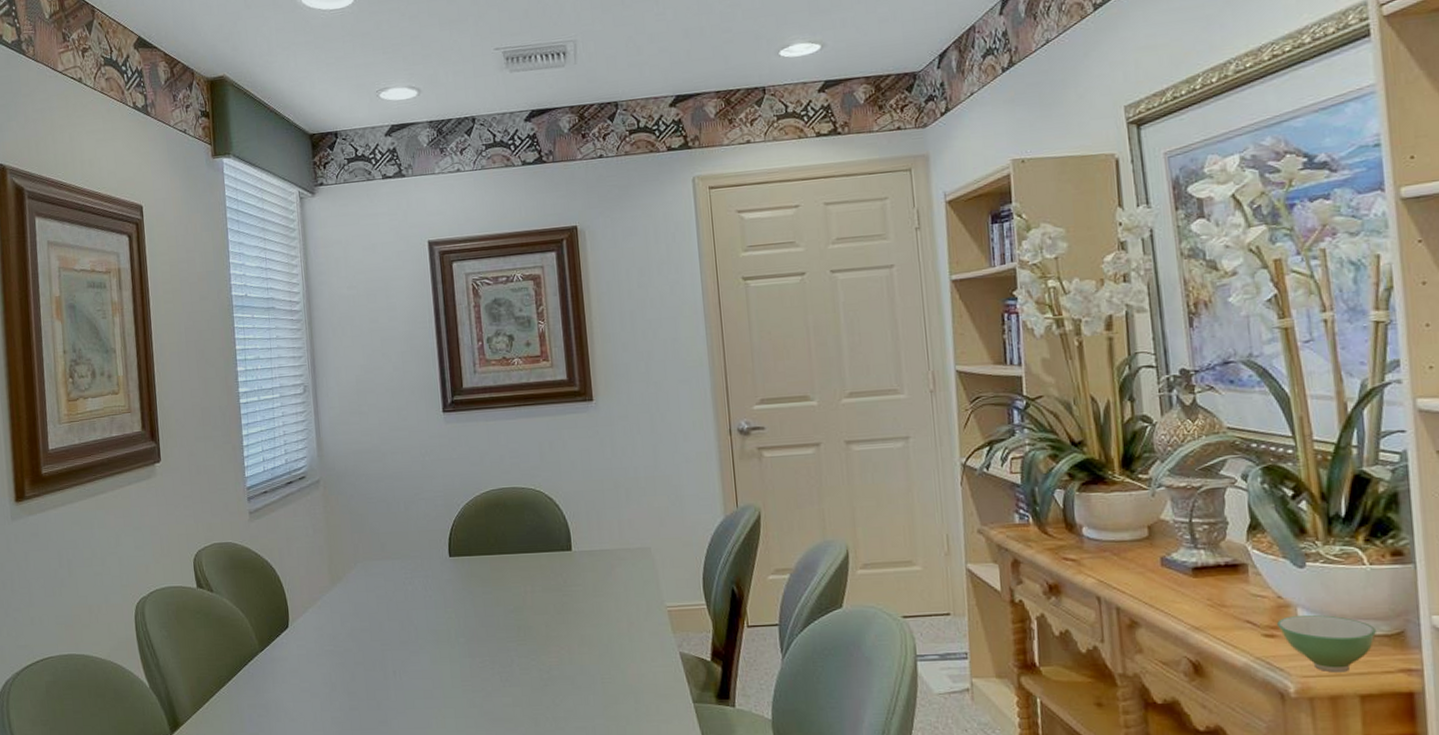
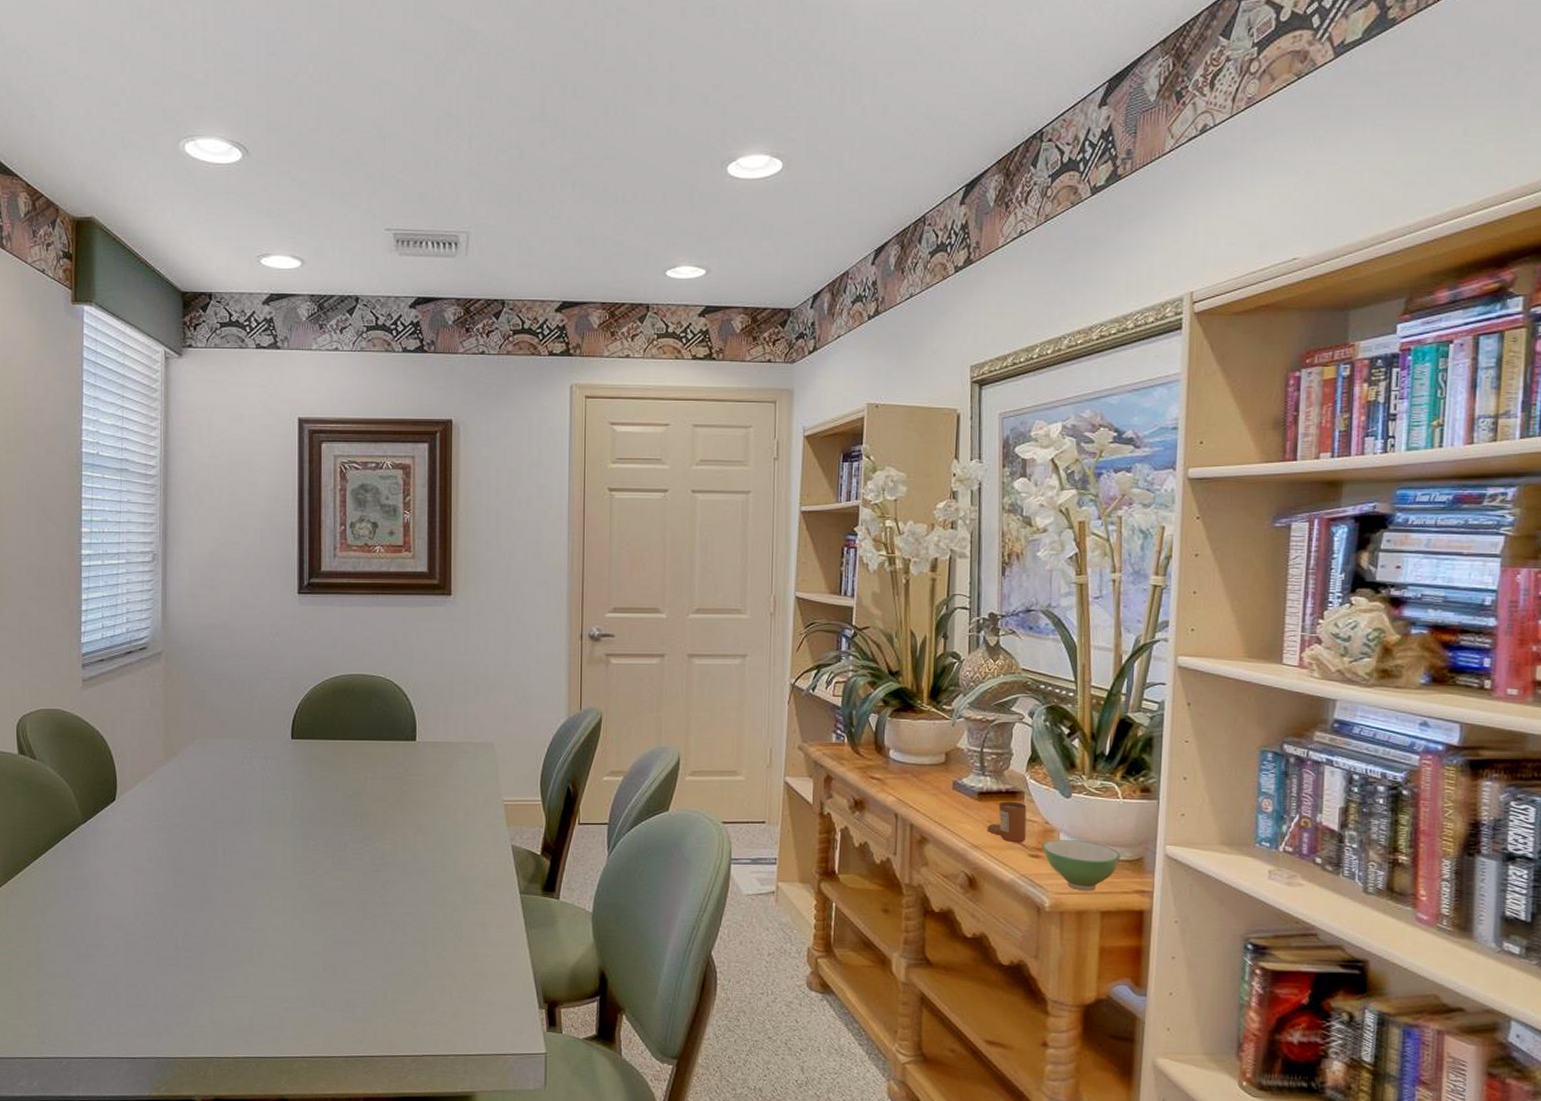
candle: none [1207,575,1256,621] -> present [987,801,1027,842]

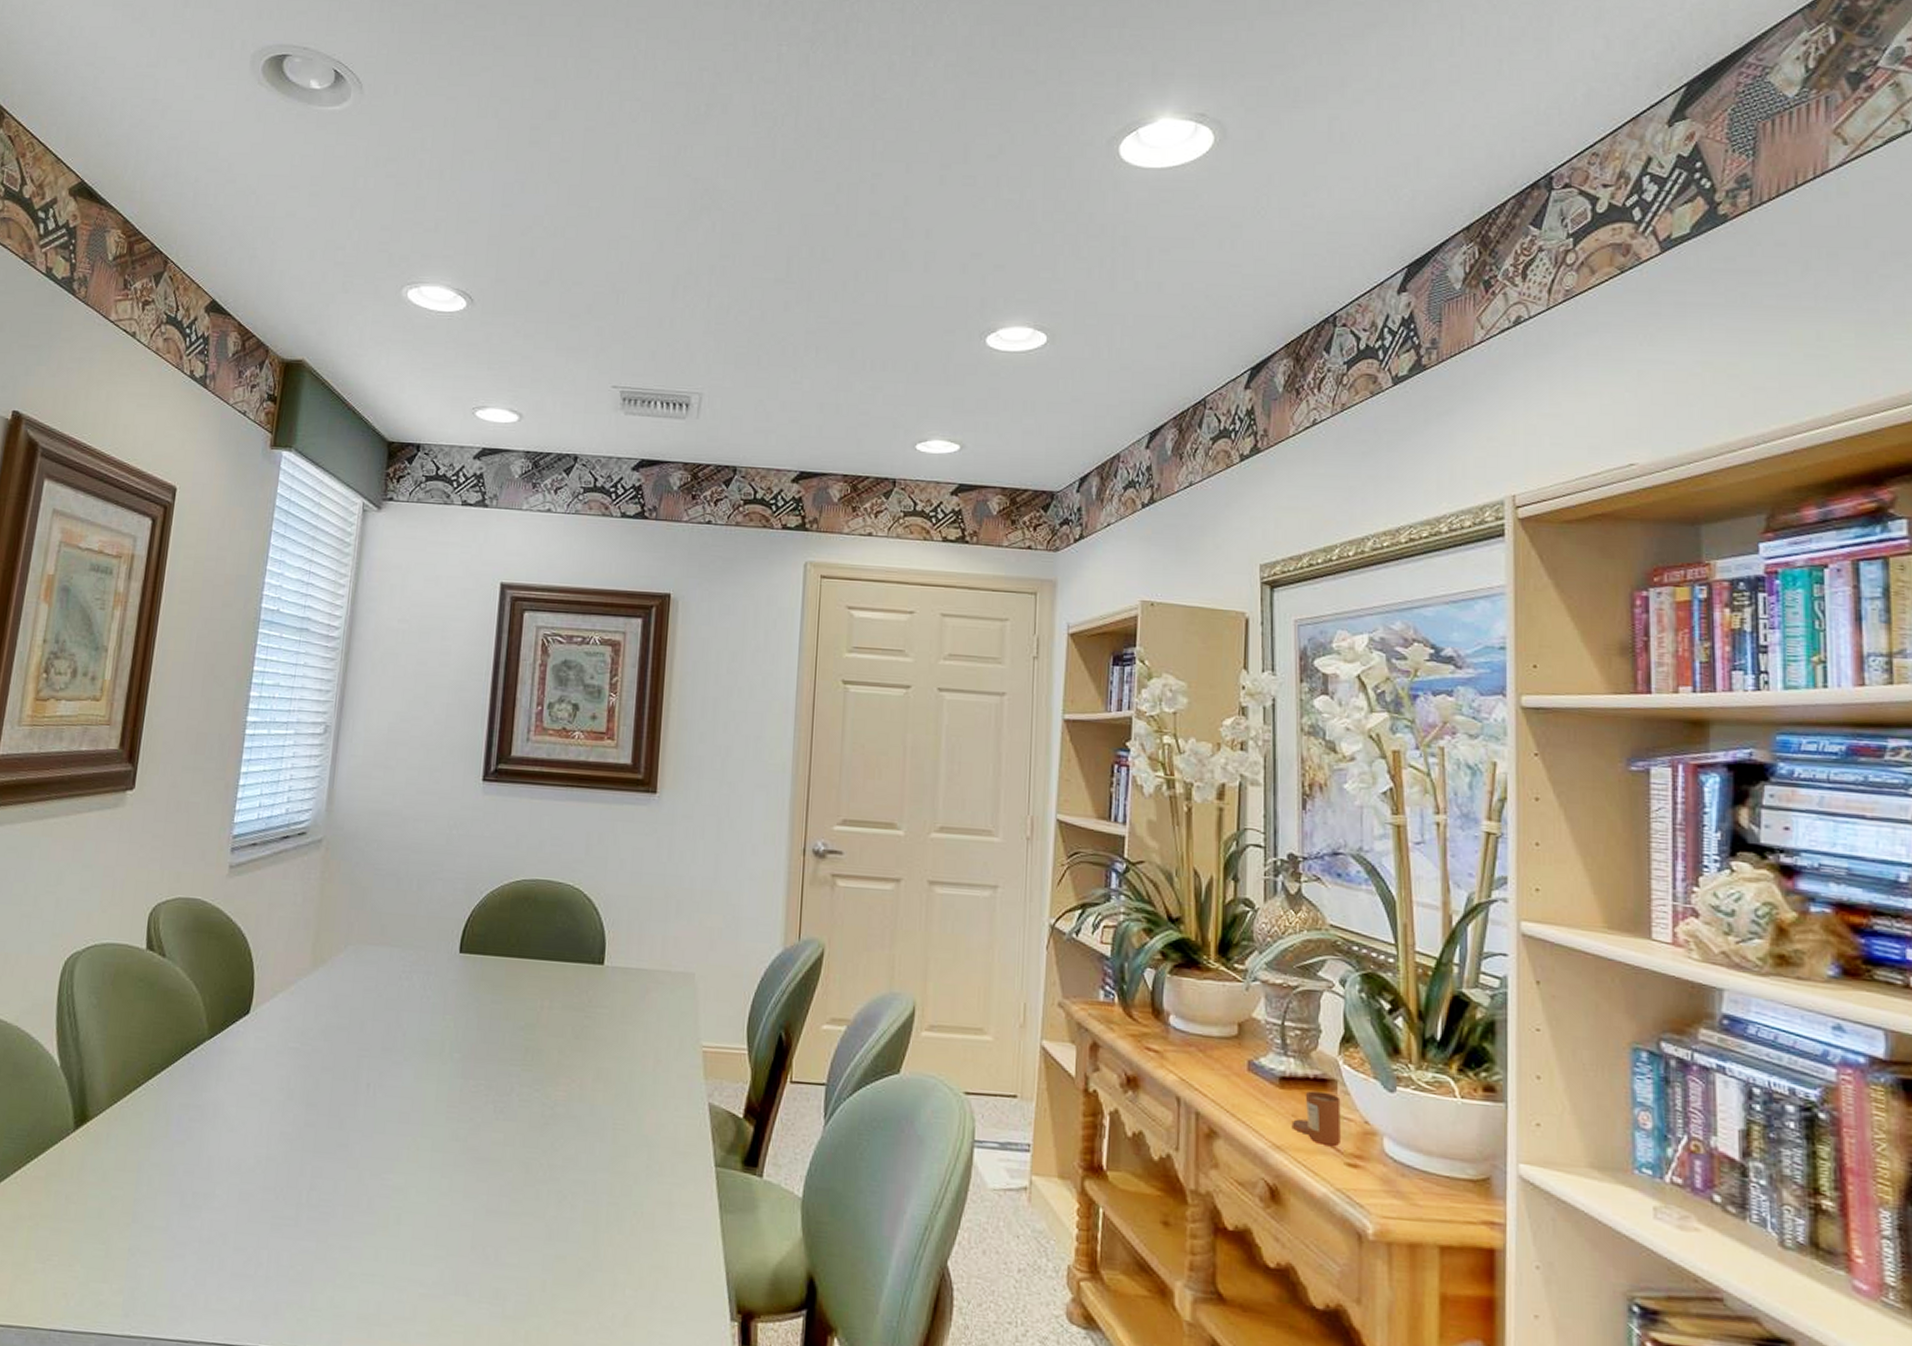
bowl: present [1042,839,1122,891] -> none [1362,1145,1463,1218]

